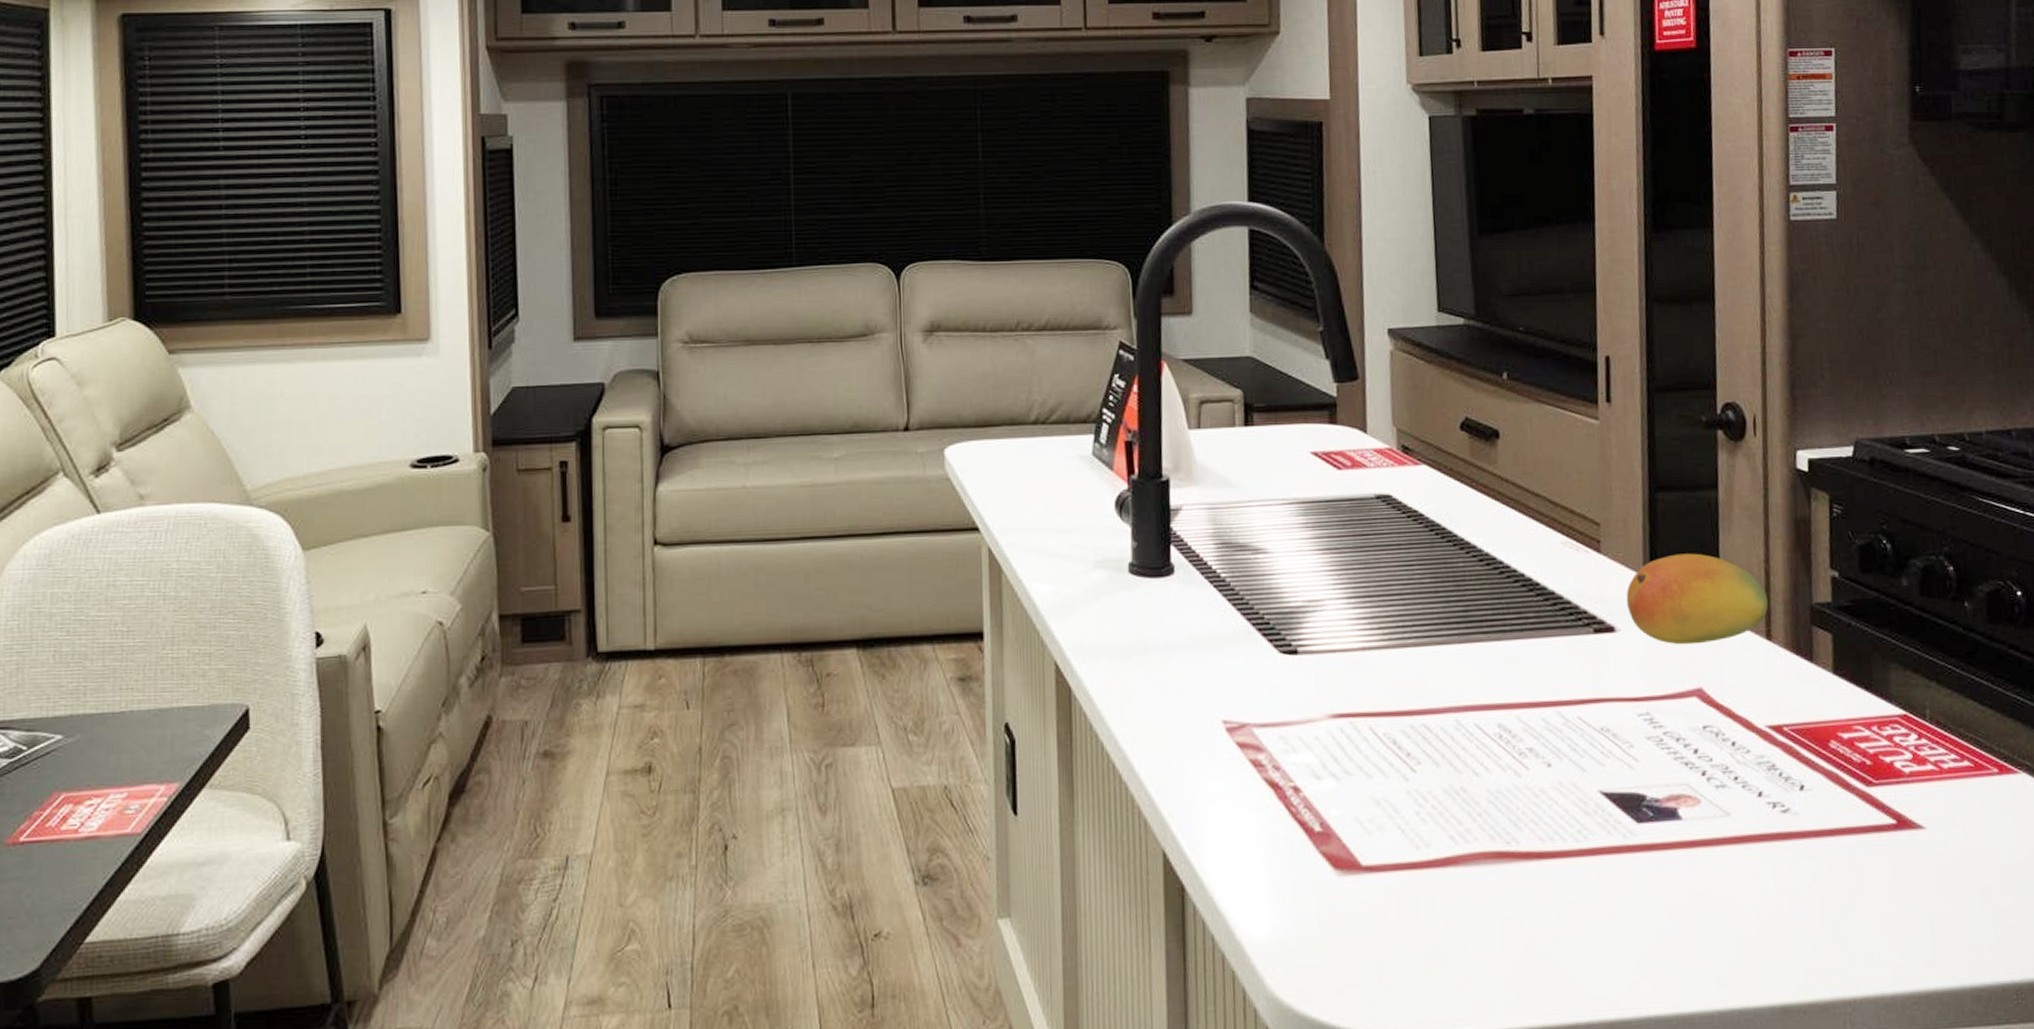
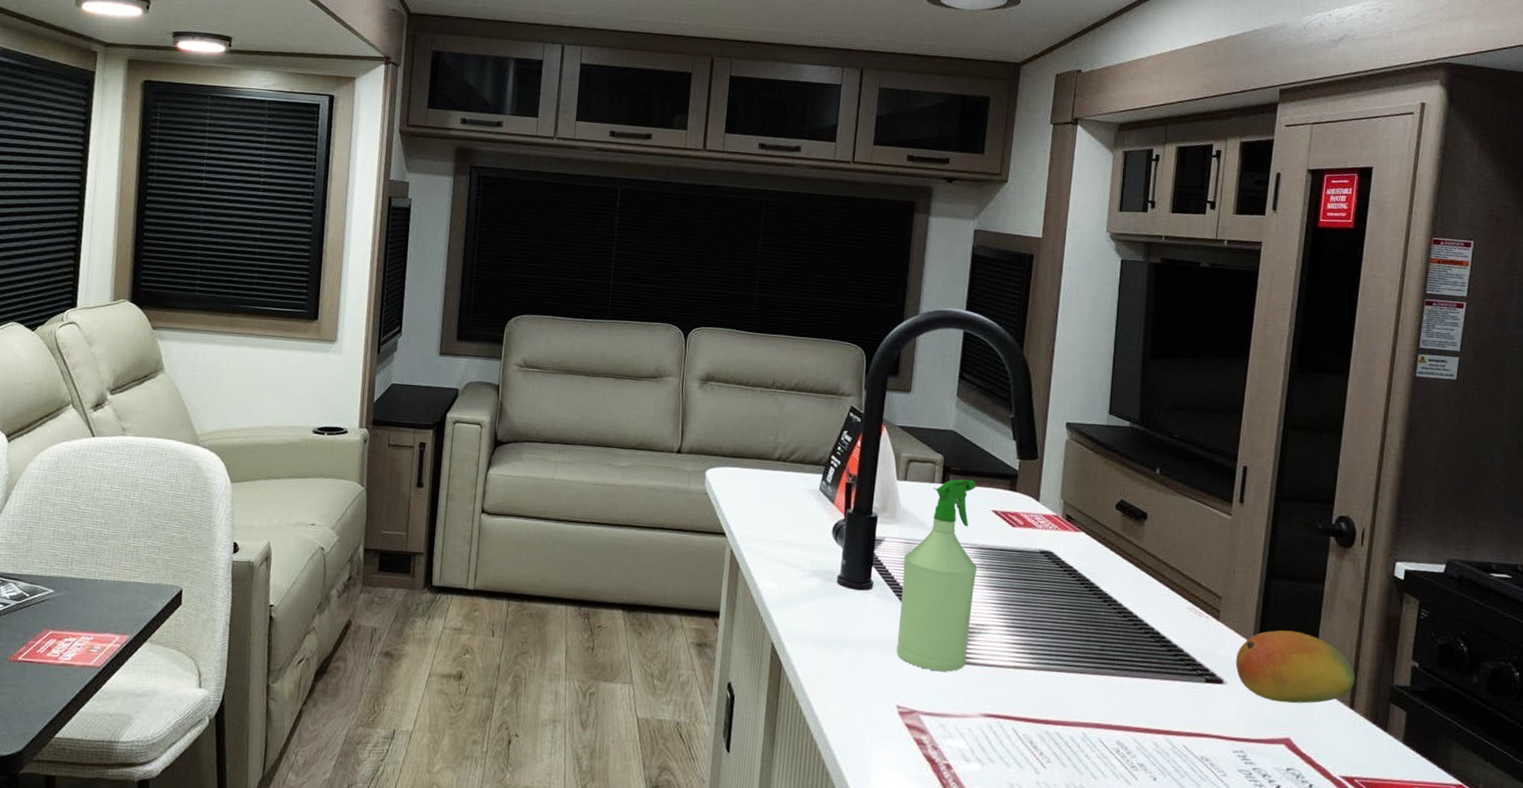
spray bottle: none [1209,417,1302,668] -> present [896,479,978,672]

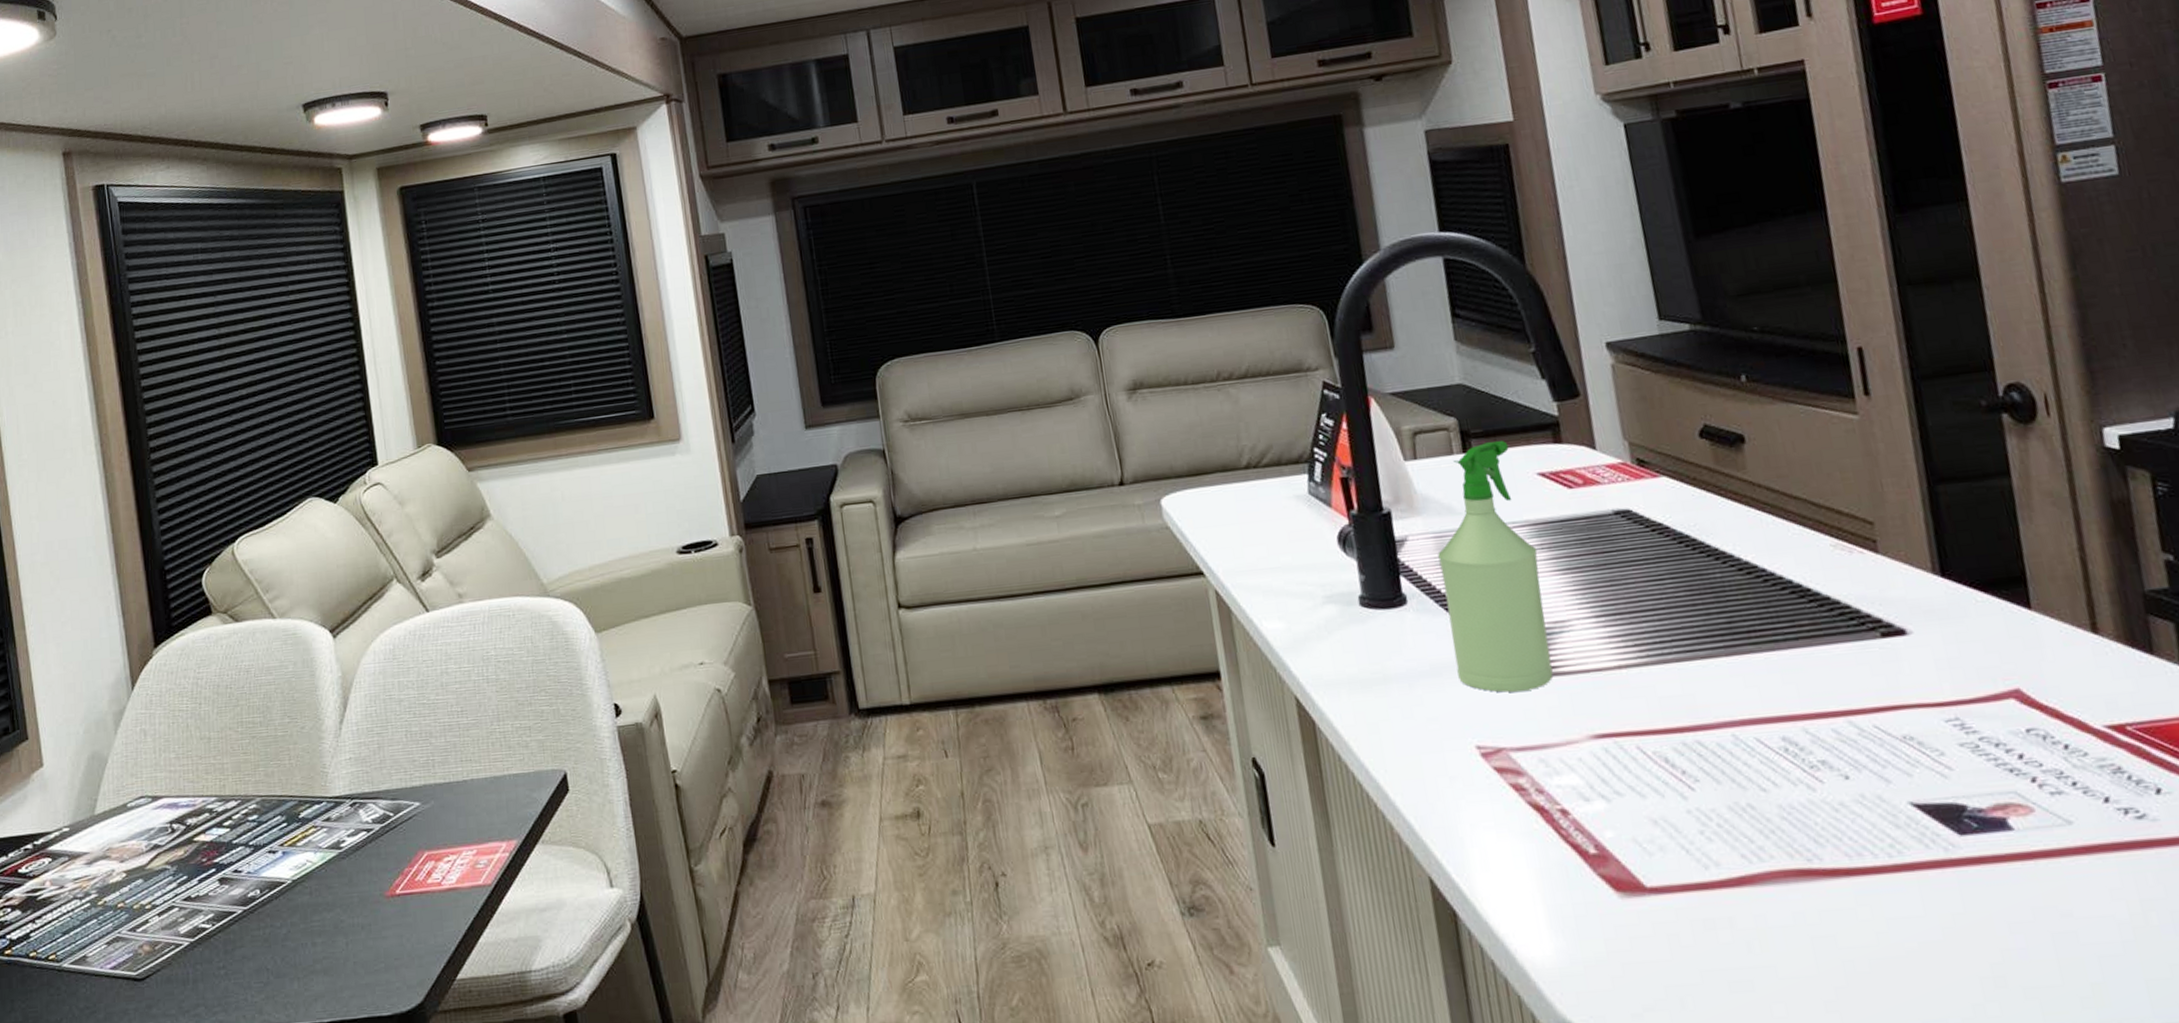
fruit: present [1235,630,1356,704] -> none [1914,546,2090,644]

